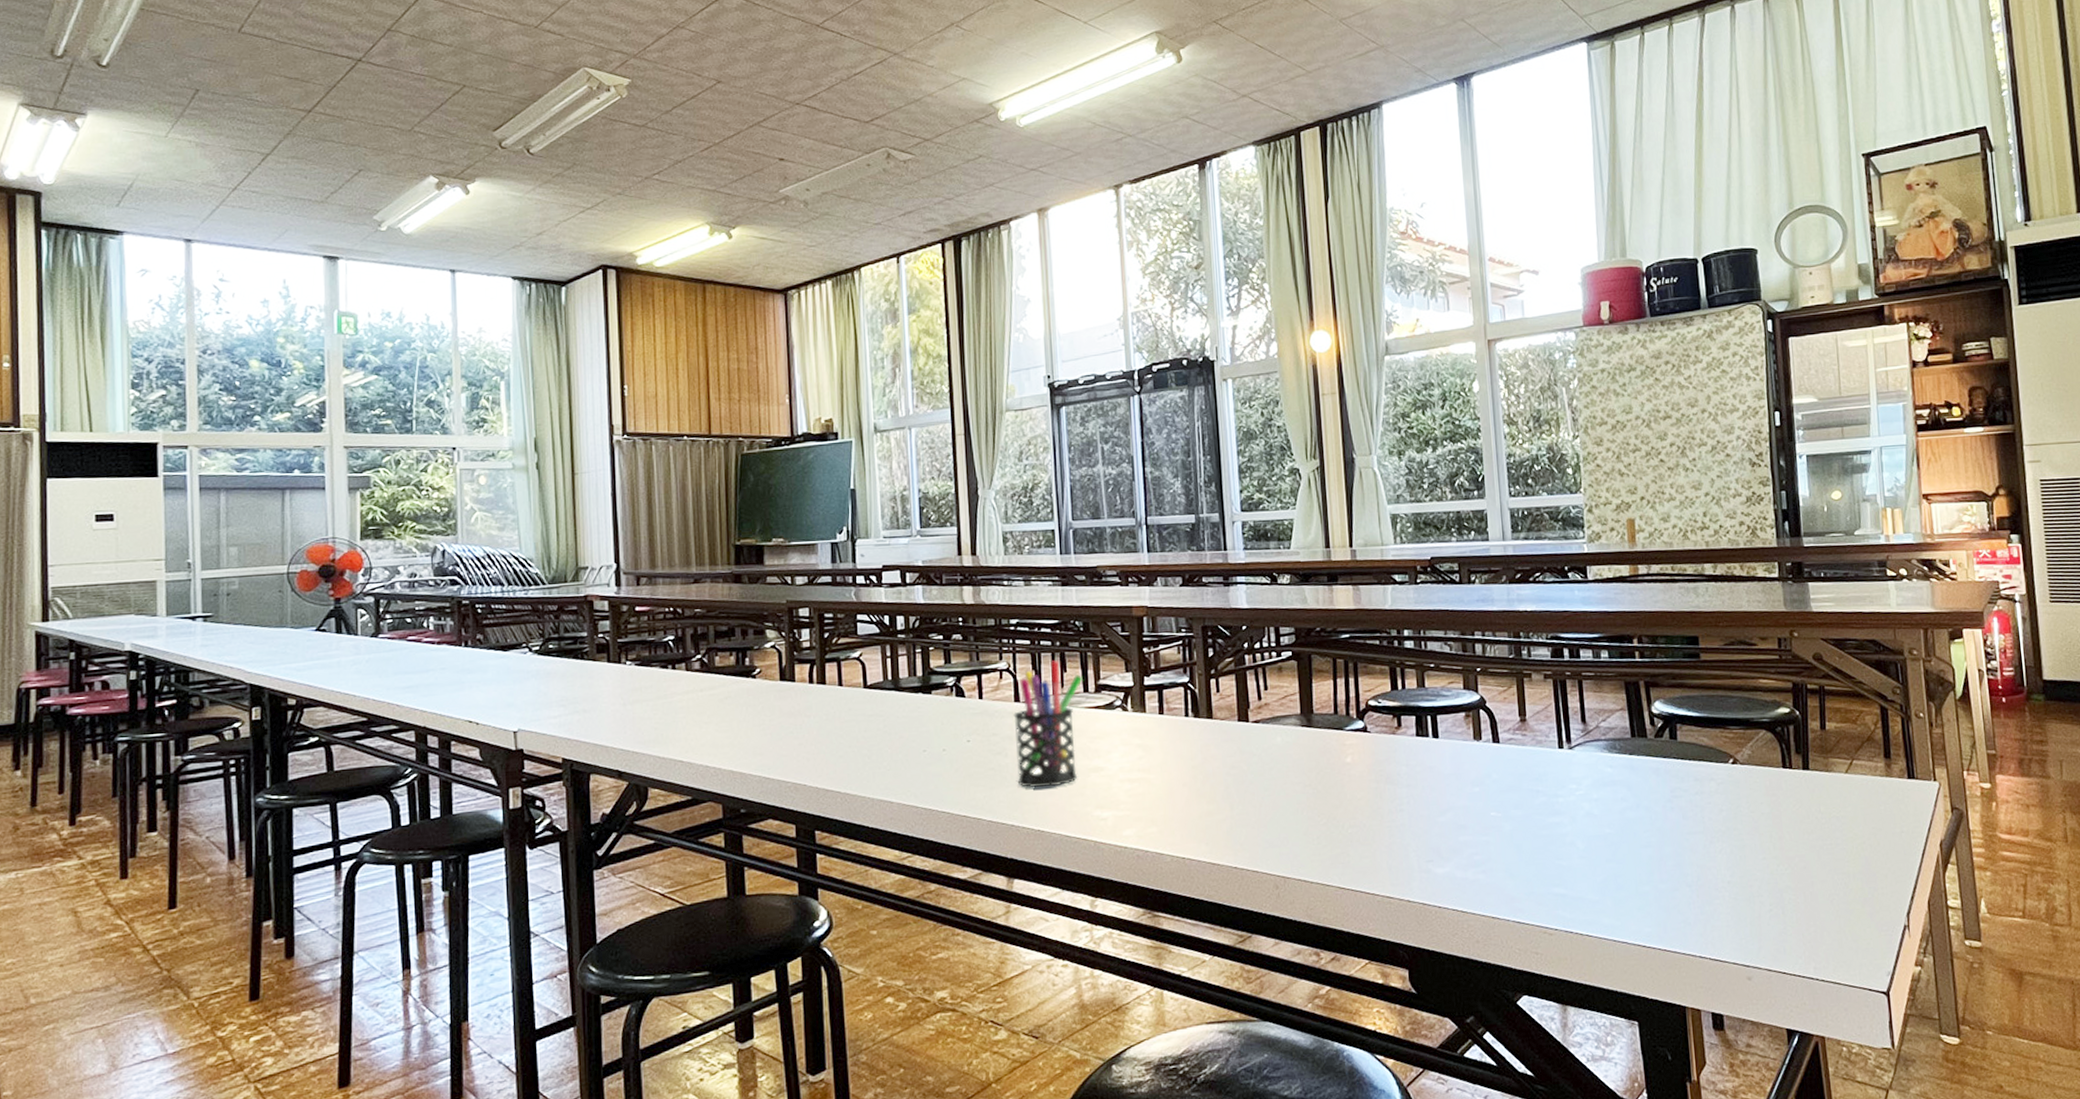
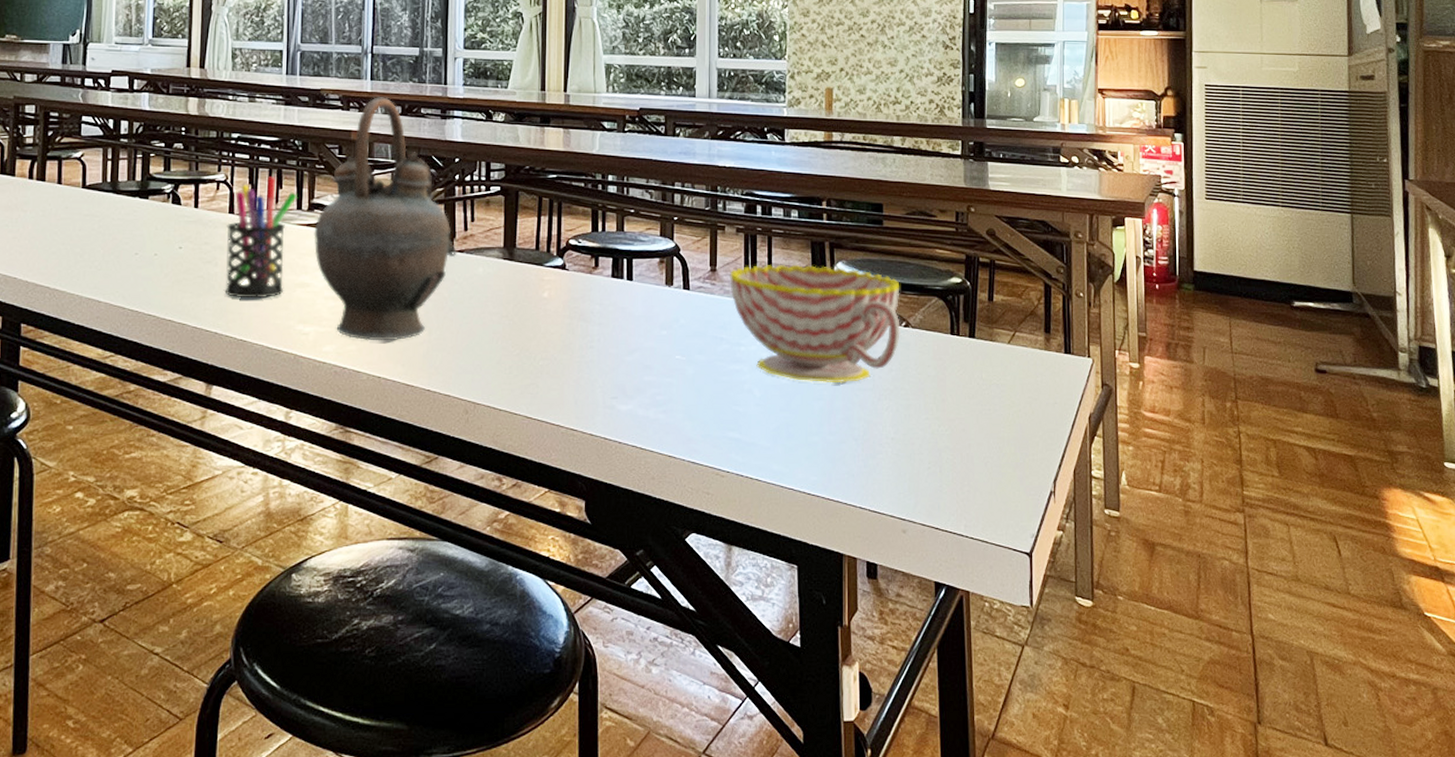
teapot: none [1103,569,1253,822] -> present [314,97,457,341]
teacup: none [1541,707,1728,830] -> present [730,264,900,384]

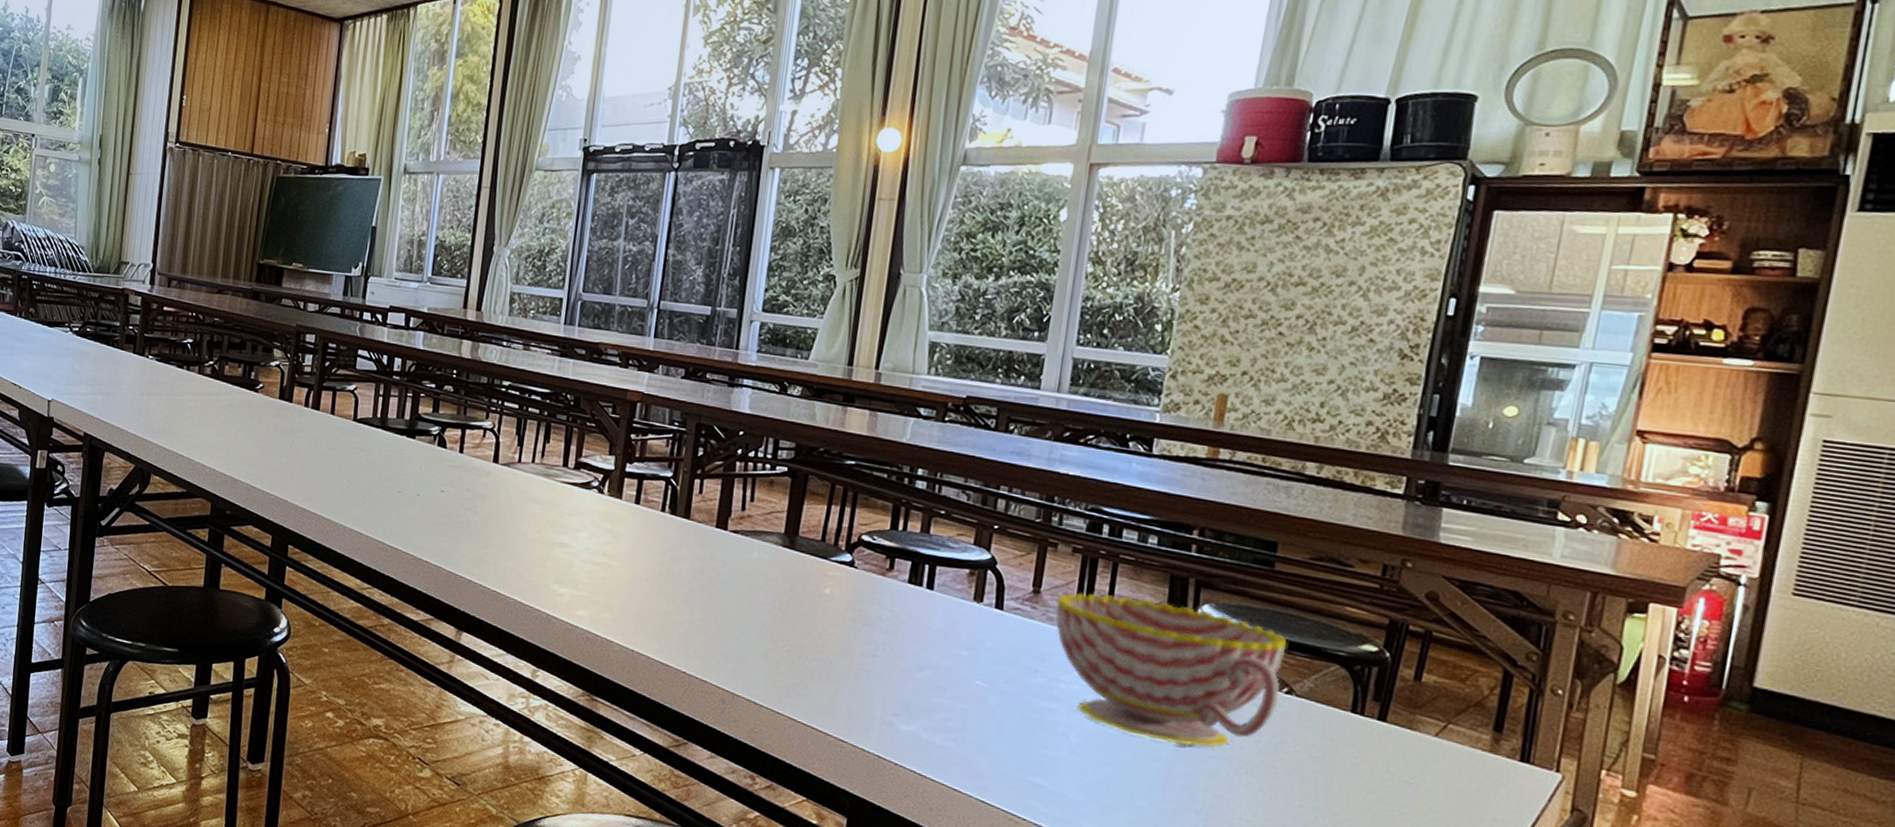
pen holder: present [224,176,297,299] -> none [482,429,565,553]
teapot: present [314,97,457,341] -> none [577,356,731,616]

